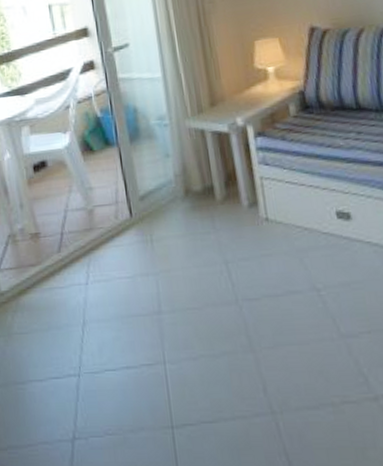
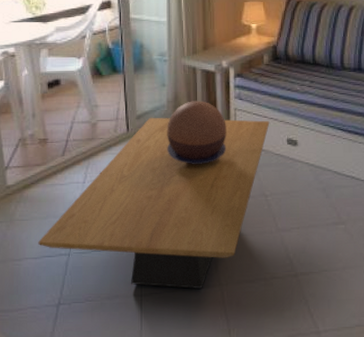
coffee table: none [42,189,310,418] -> present [38,117,270,289]
decorative bowl: none [177,171,257,253] -> present [167,101,227,164]

